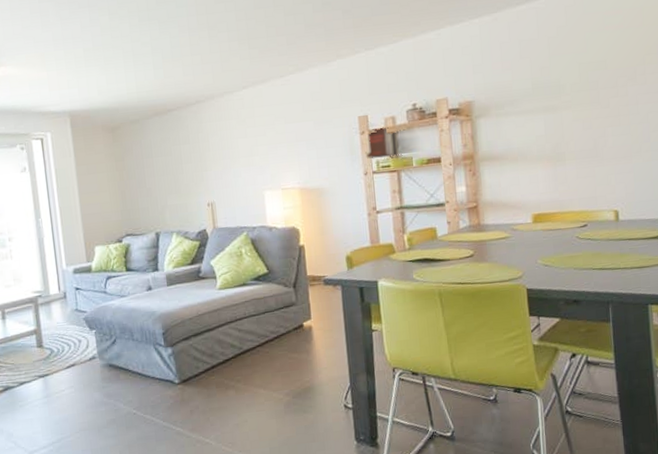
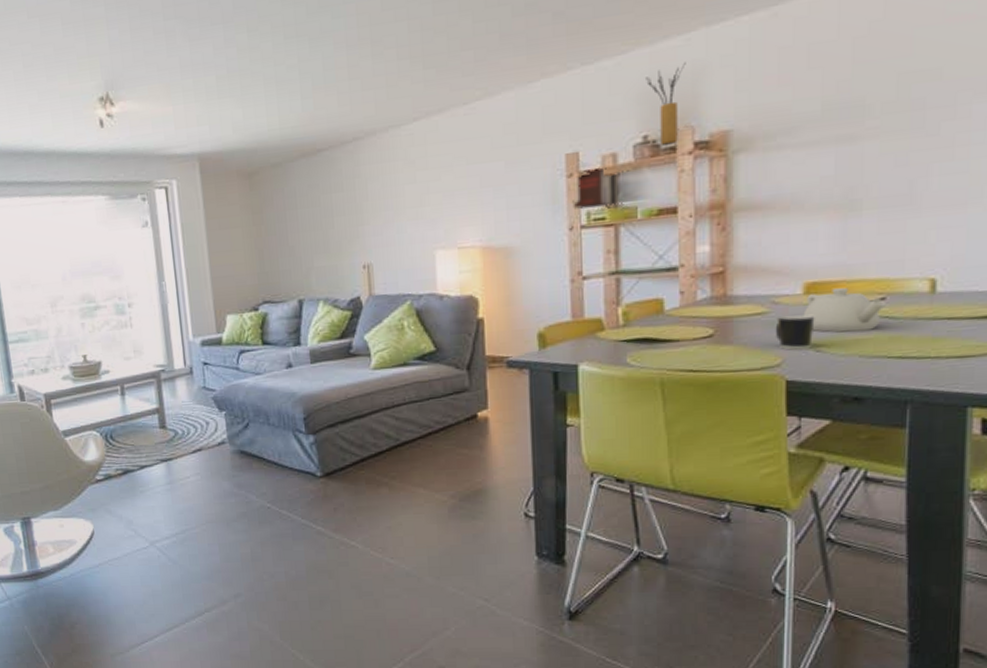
vase: none [412,50,439,111] -> present [646,61,686,145]
mug: none [515,238,542,265] -> present [775,314,815,350]
teapot: none [533,217,588,252] -> present [803,287,886,333]

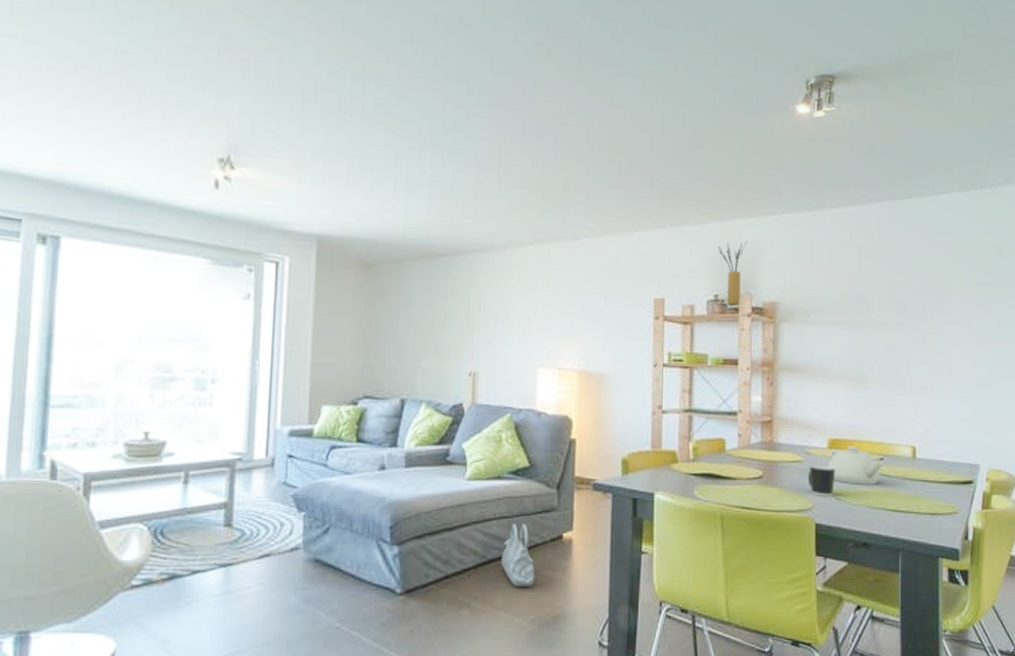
shoulder bag: none [414,406,452,465] -> present [500,523,536,587]
books: present [572,167,617,210] -> none [657,315,693,350]

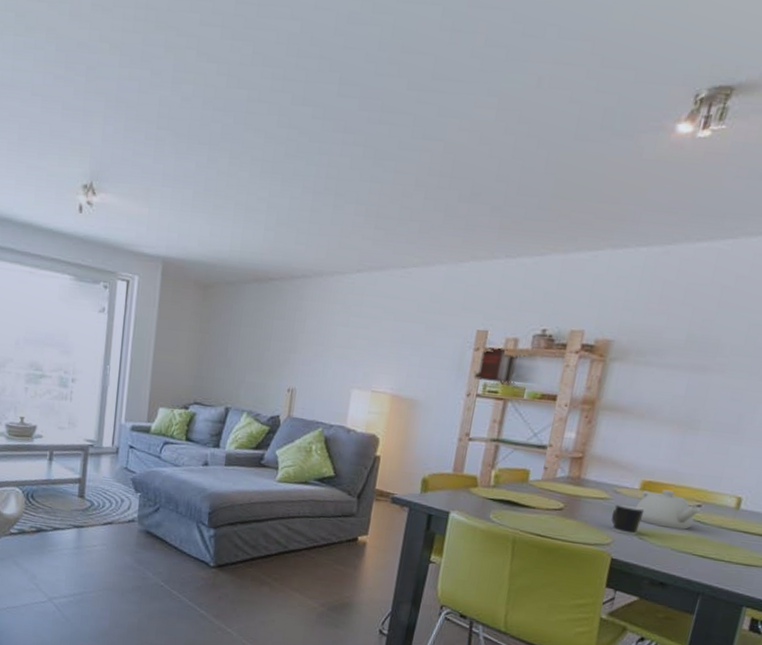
shoulder bag: present [500,523,536,587] -> none [300,523,330,577]
books: none [657,315,693,350] -> present [473,347,515,383]
vase: present [718,240,748,306] -> none [555,274,590,342]

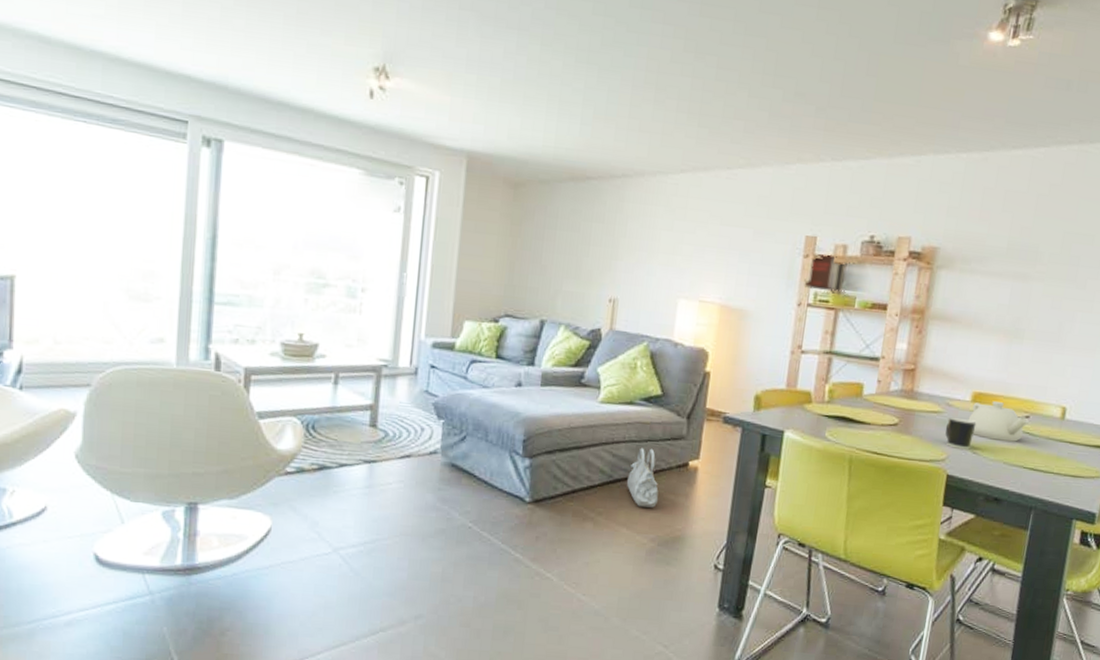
shoulder bag: none [300,523,330,577] -> present [626,447,659,508]

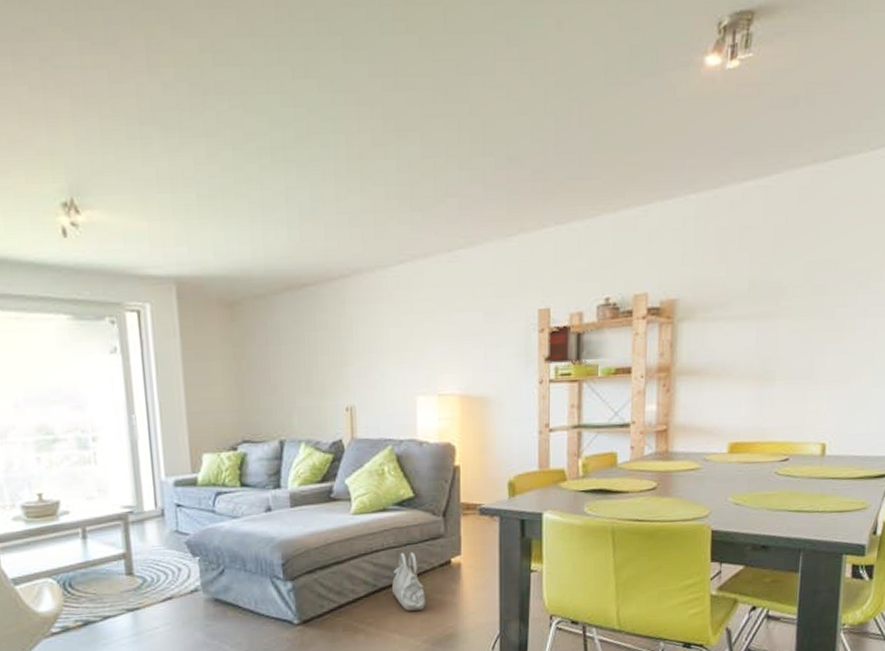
mug: present [945,417,977,450] -> none [705,471,736,503]
teapot: present [968,400,1029,443] -> none [727,448,789,489]

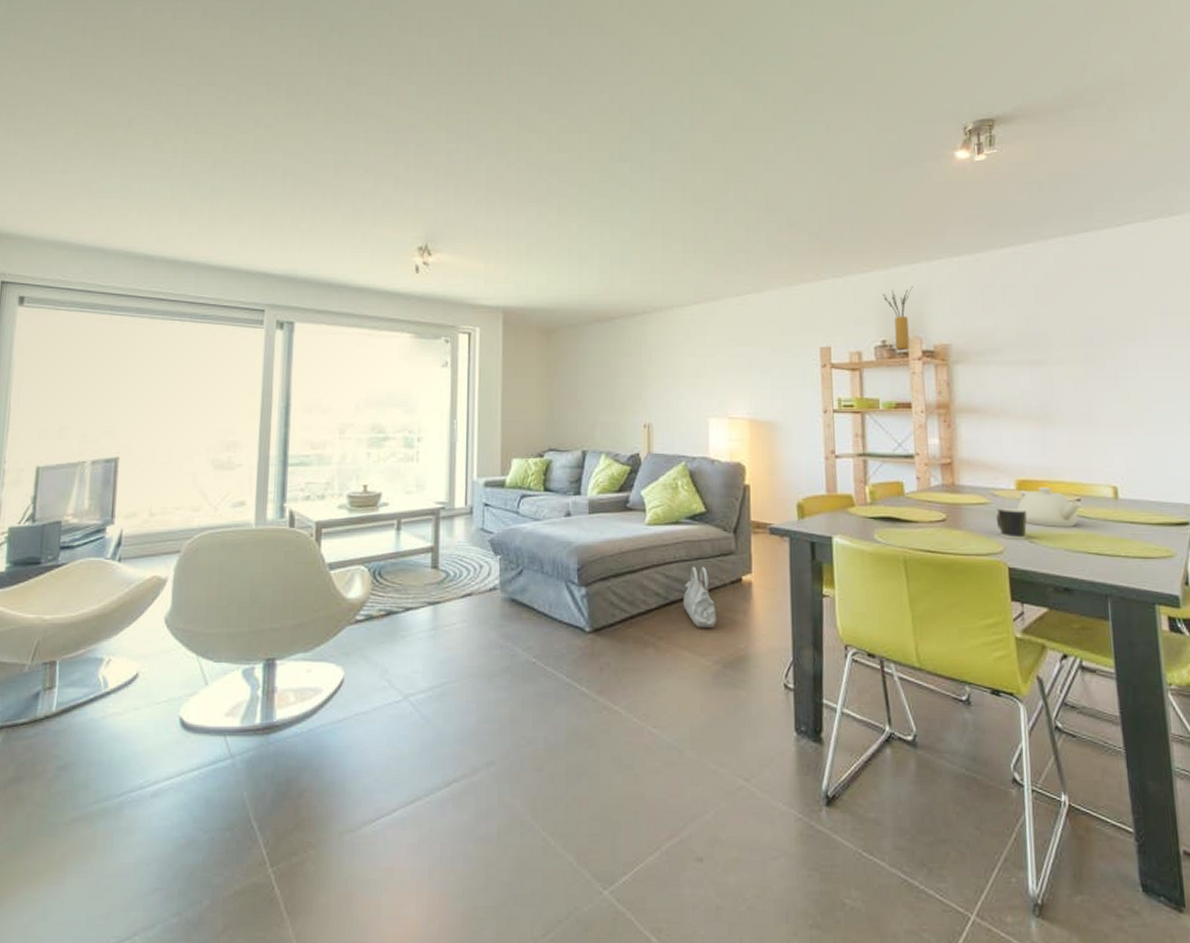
books: present [543,325,582,365] -> none [826,362,863,396]
vase: none [610,231,644,308] -> present [883,286,913,350]
mug: none [705,471,736,503] -> present [995,507,1028,539]
teapot: none [727,448,789,489] -> present [1017,486,1081,528]

